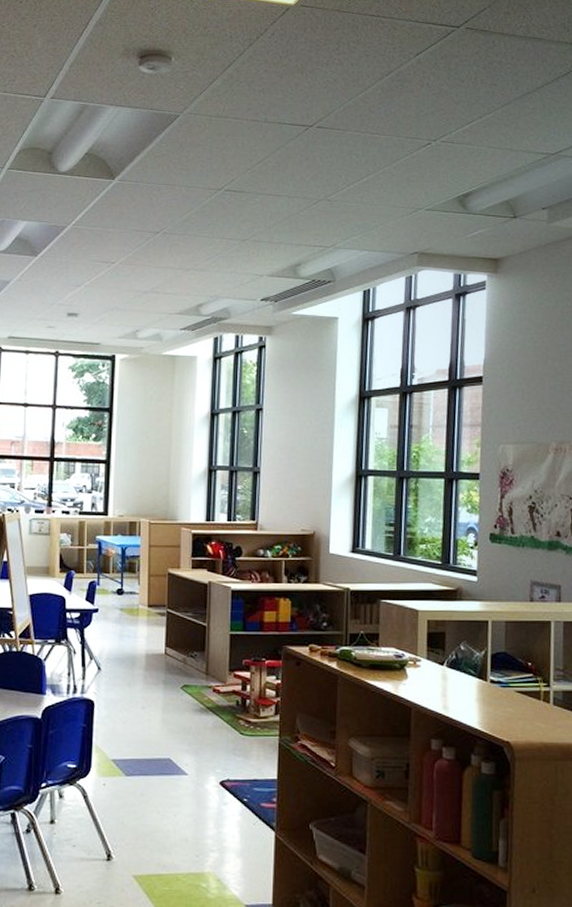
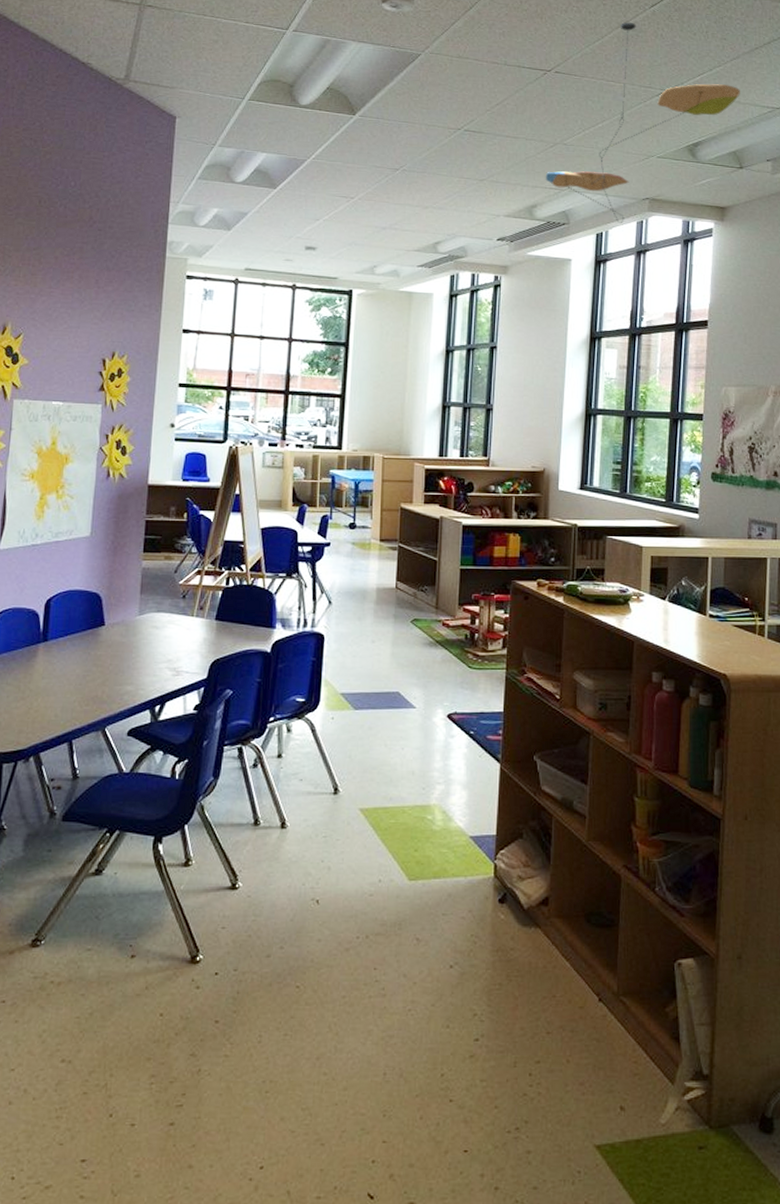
ceiling mobile: none [309,72,512,279] -> present [545,22,740,223]

